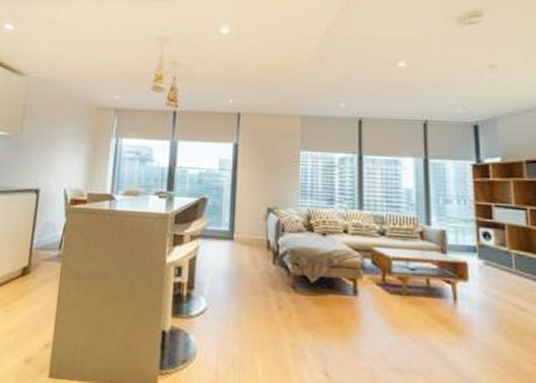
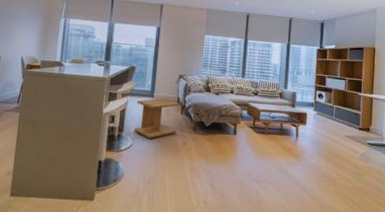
side table: none [209,241,269,300] -> present [134,98,179,139]

